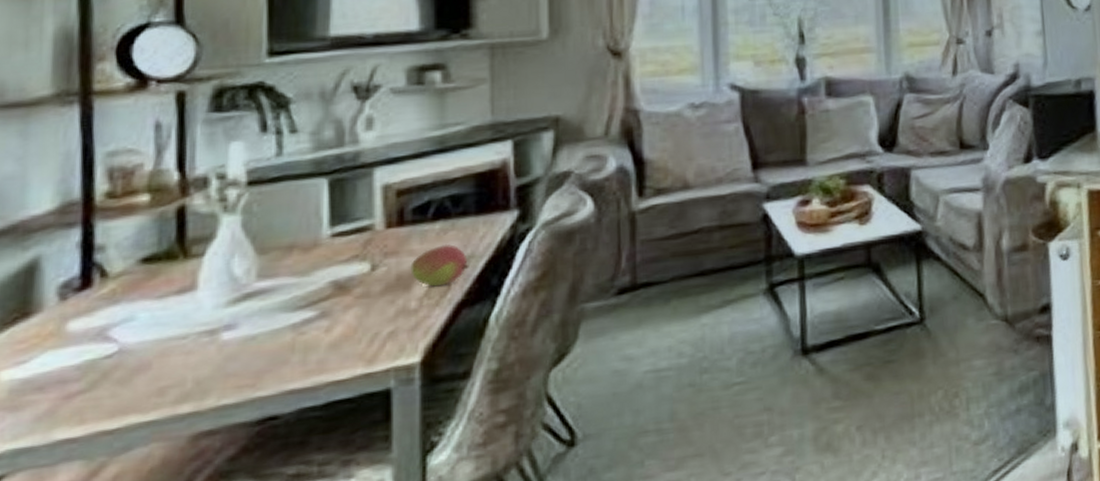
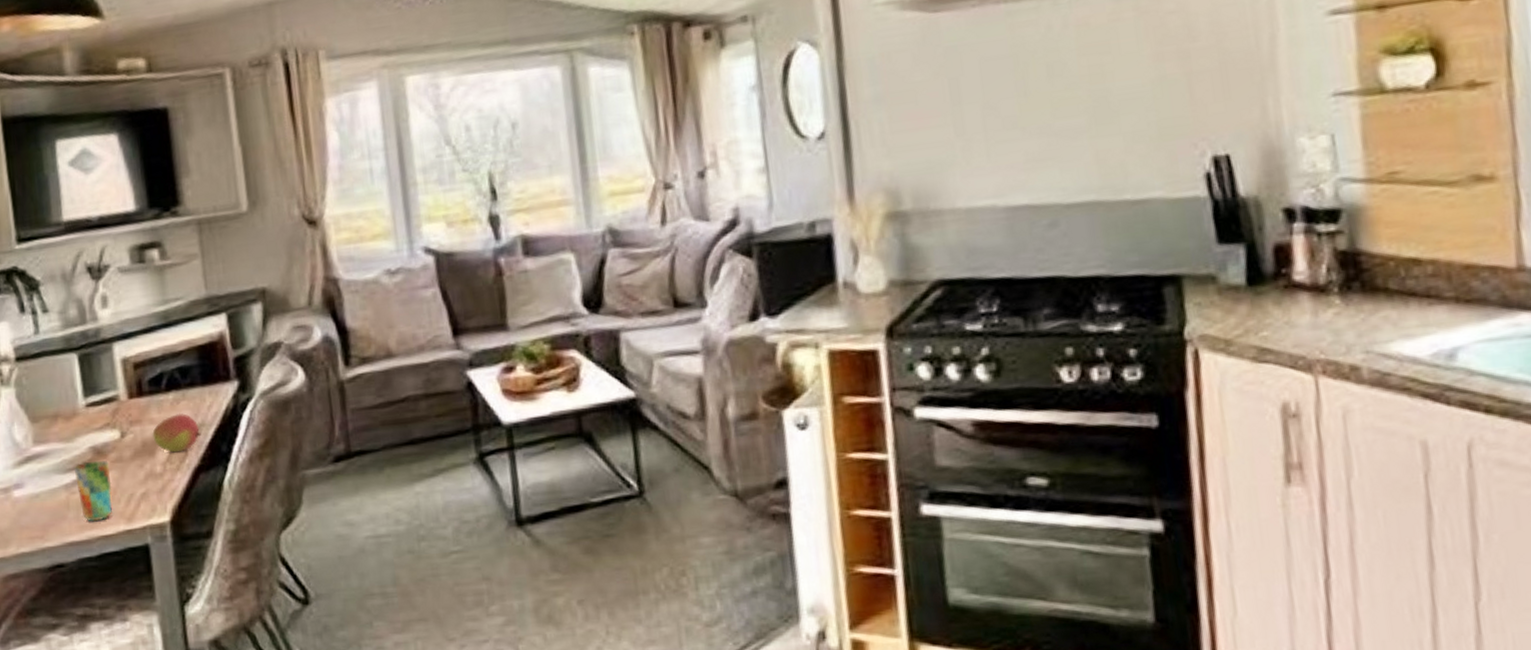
cup: none [307,296,353,365] -> present [74,460,113,521]

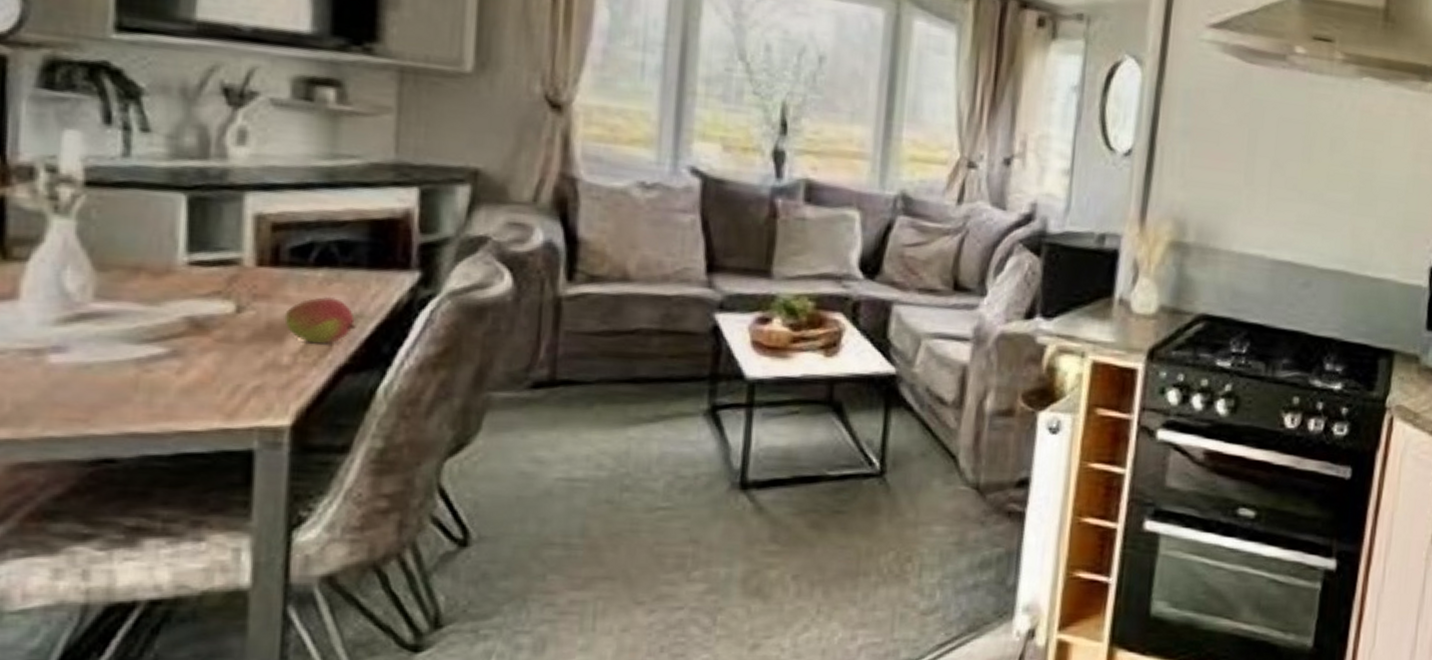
cup: present [74,460,113,521] -> none [155,334,211,411]

